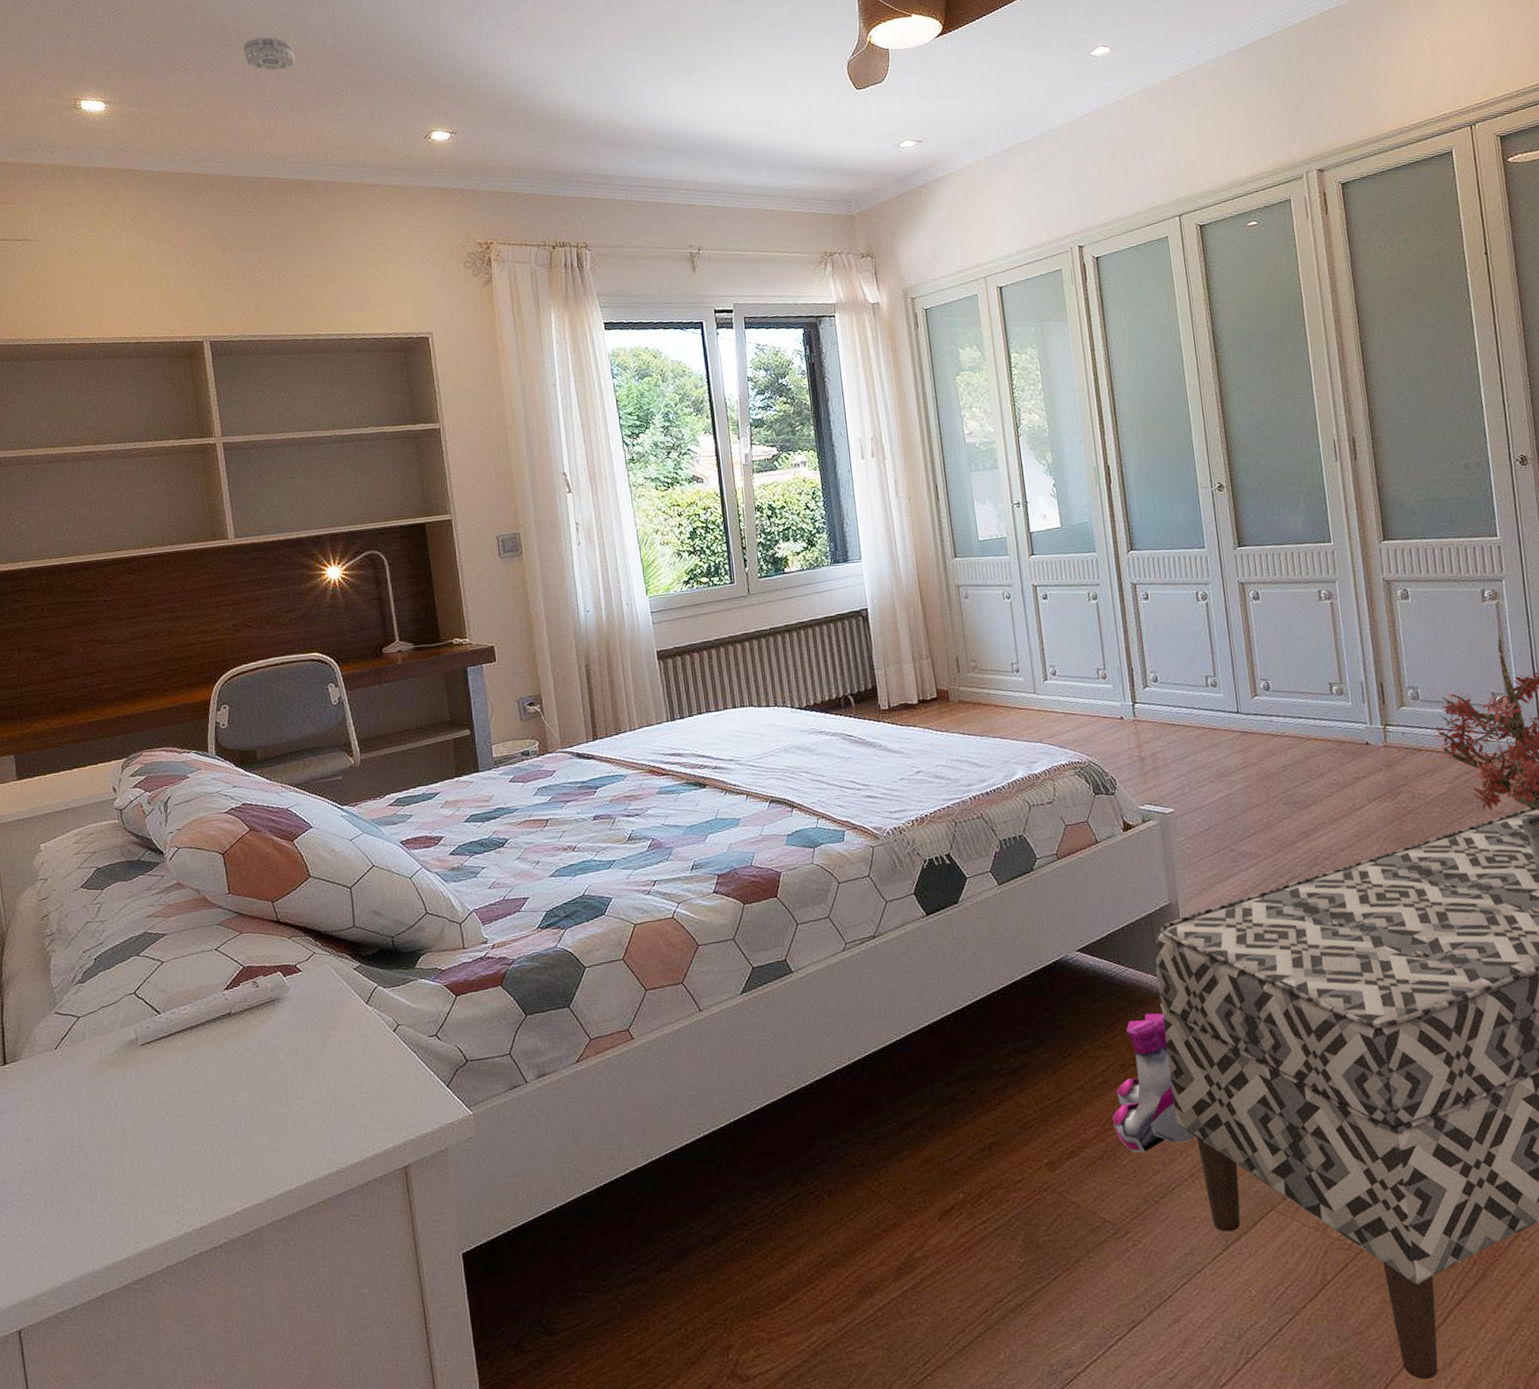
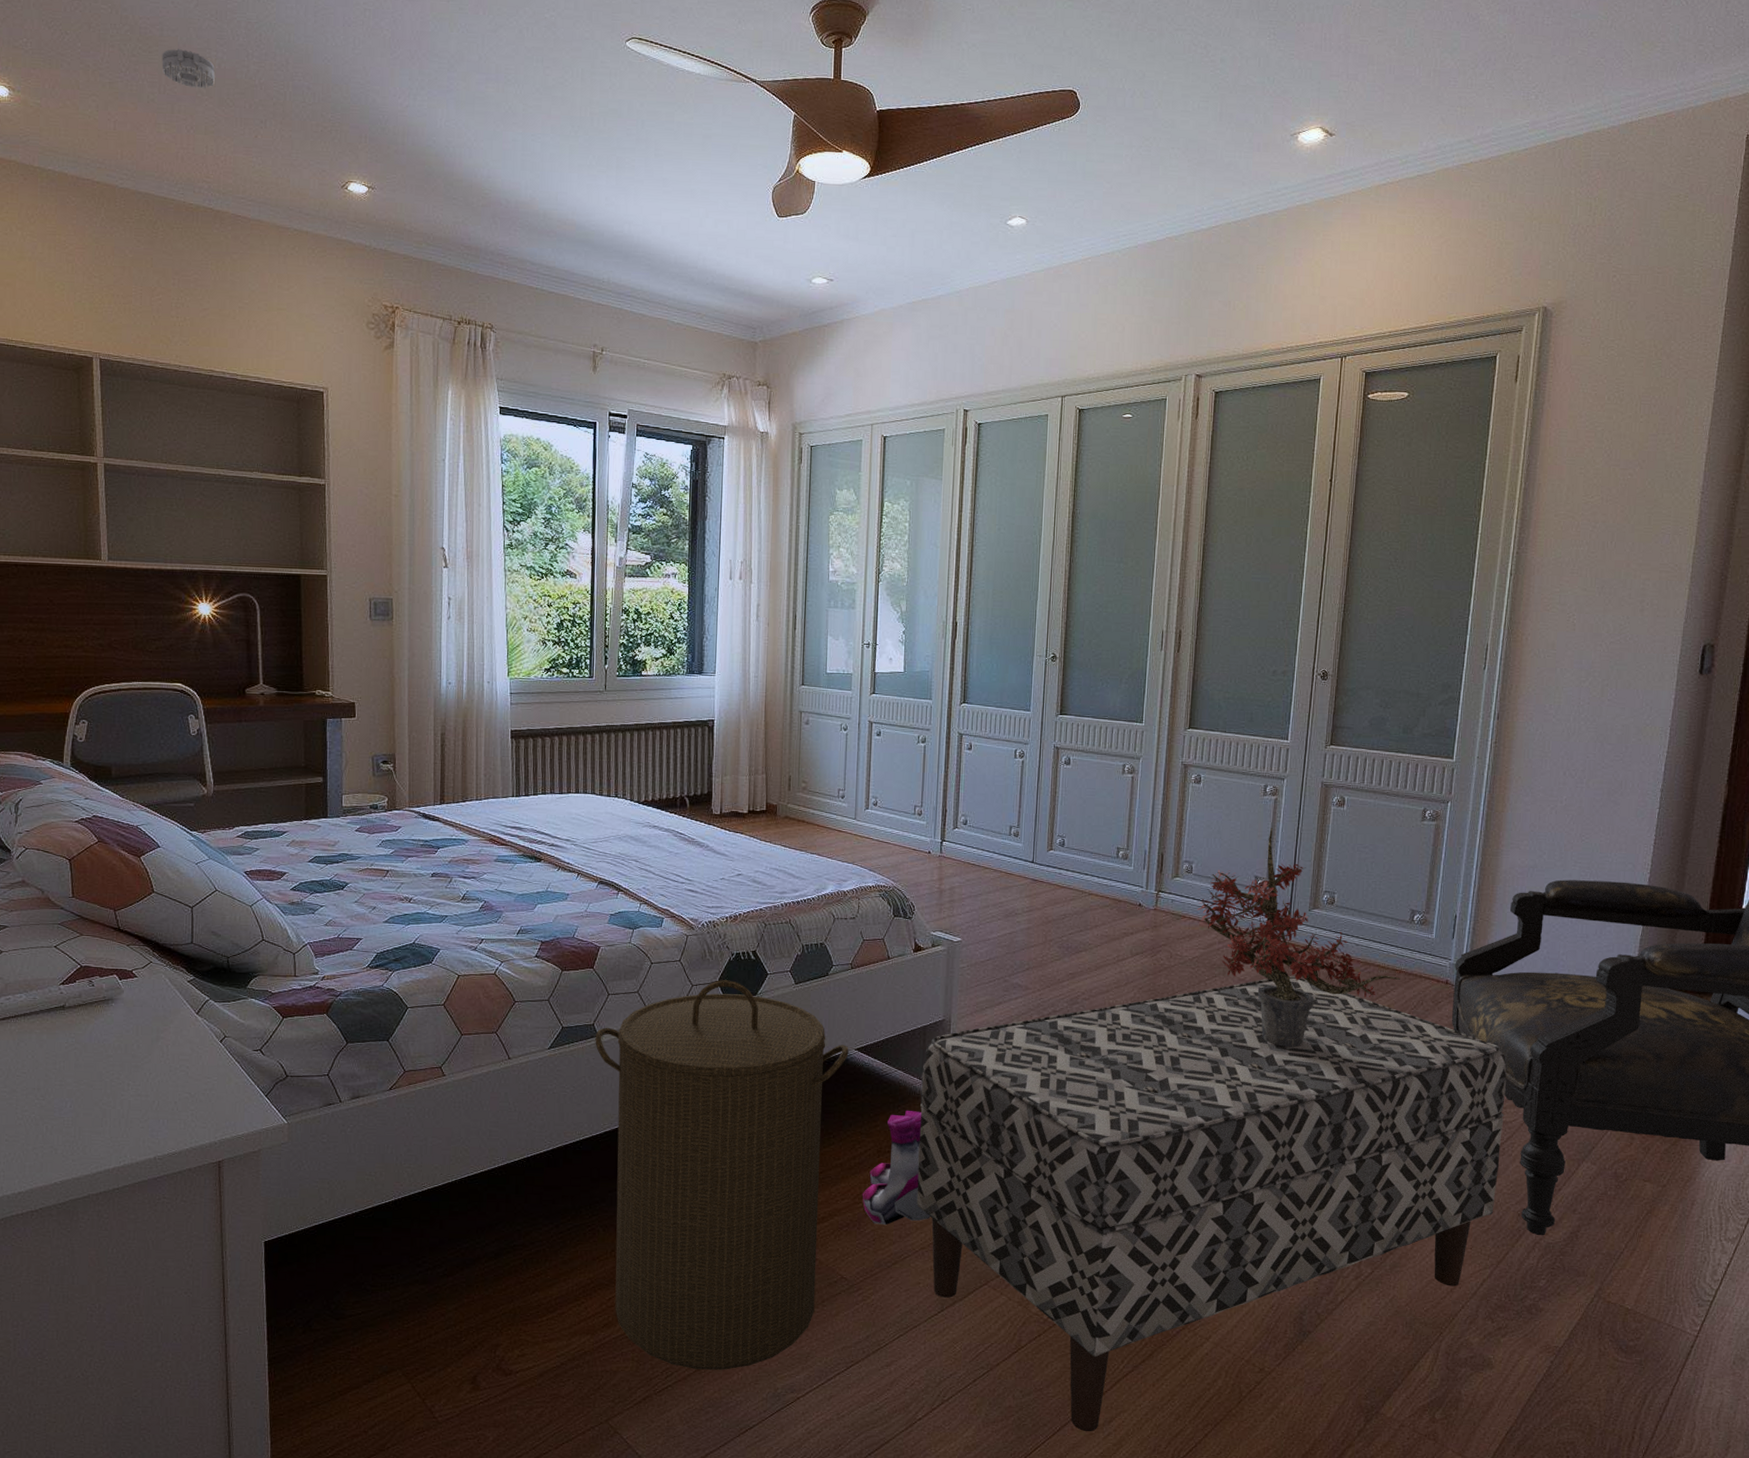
laundry hamper: none [789,890,1080,1352] -> present [595,980,849,1370]

